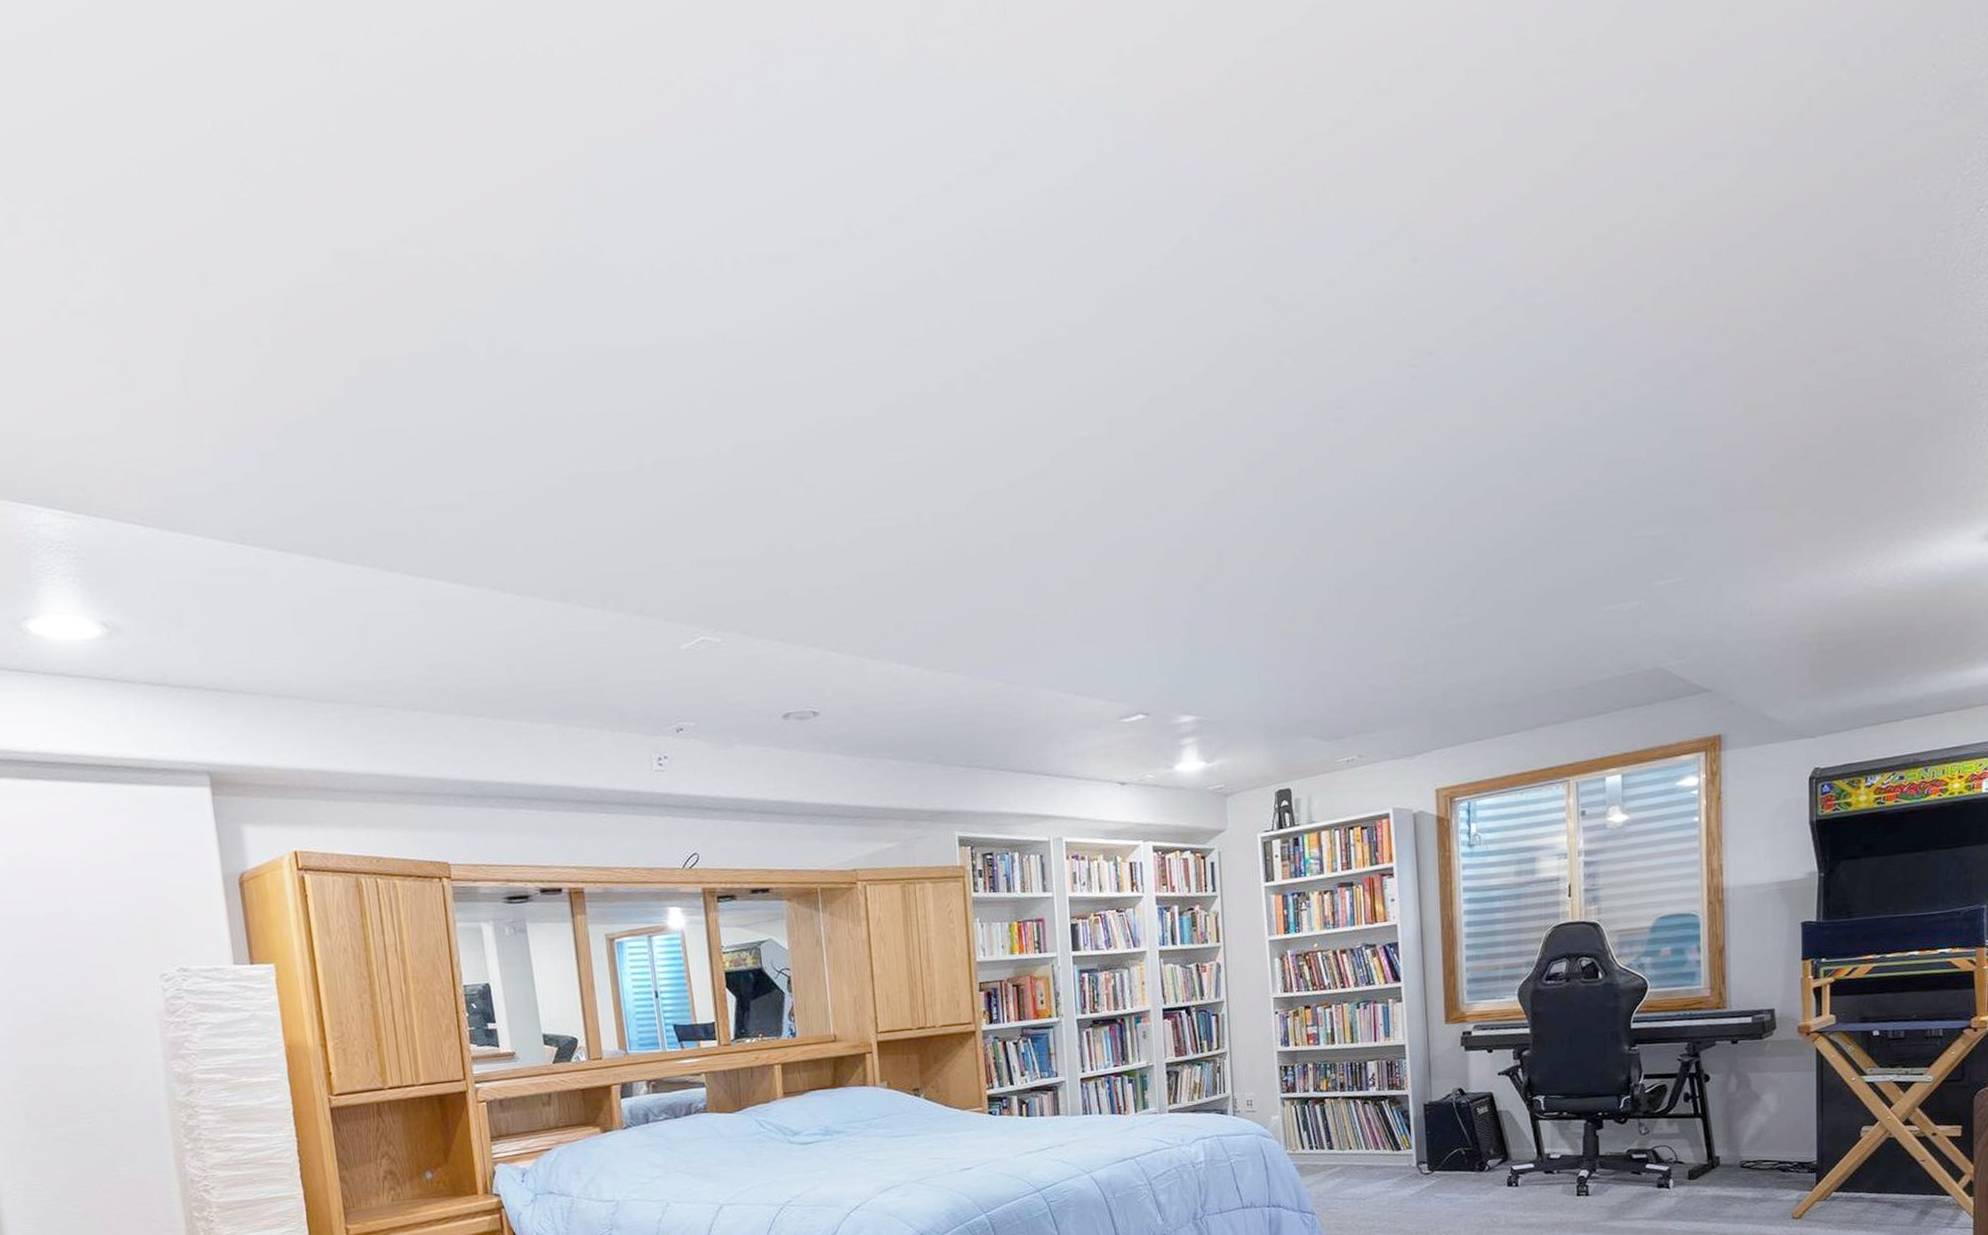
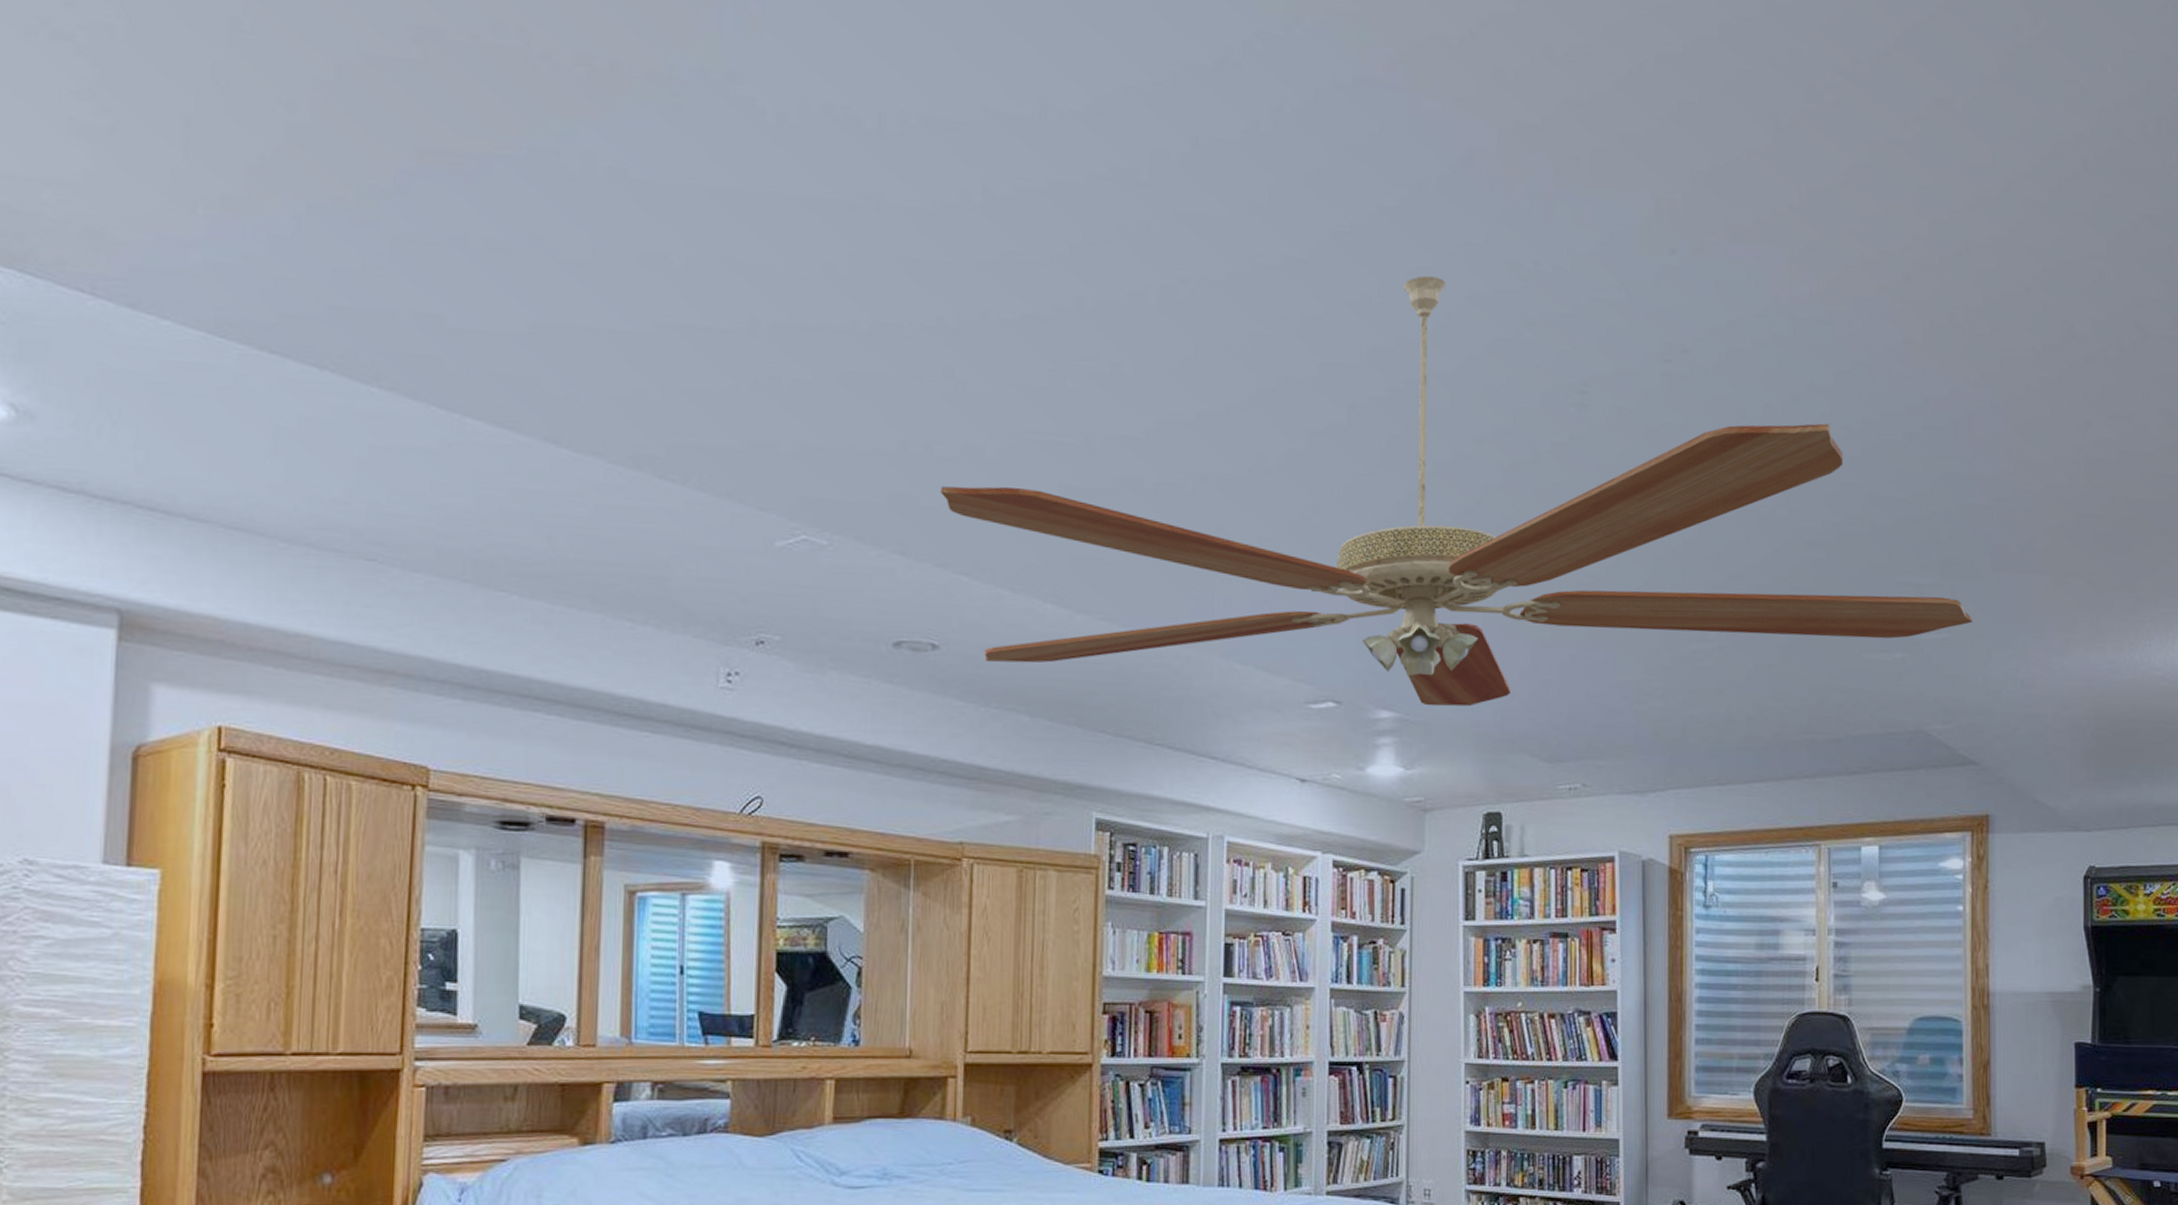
ceiling fan: none [804,322,1704,721] -> present [941,276,1973,707]

